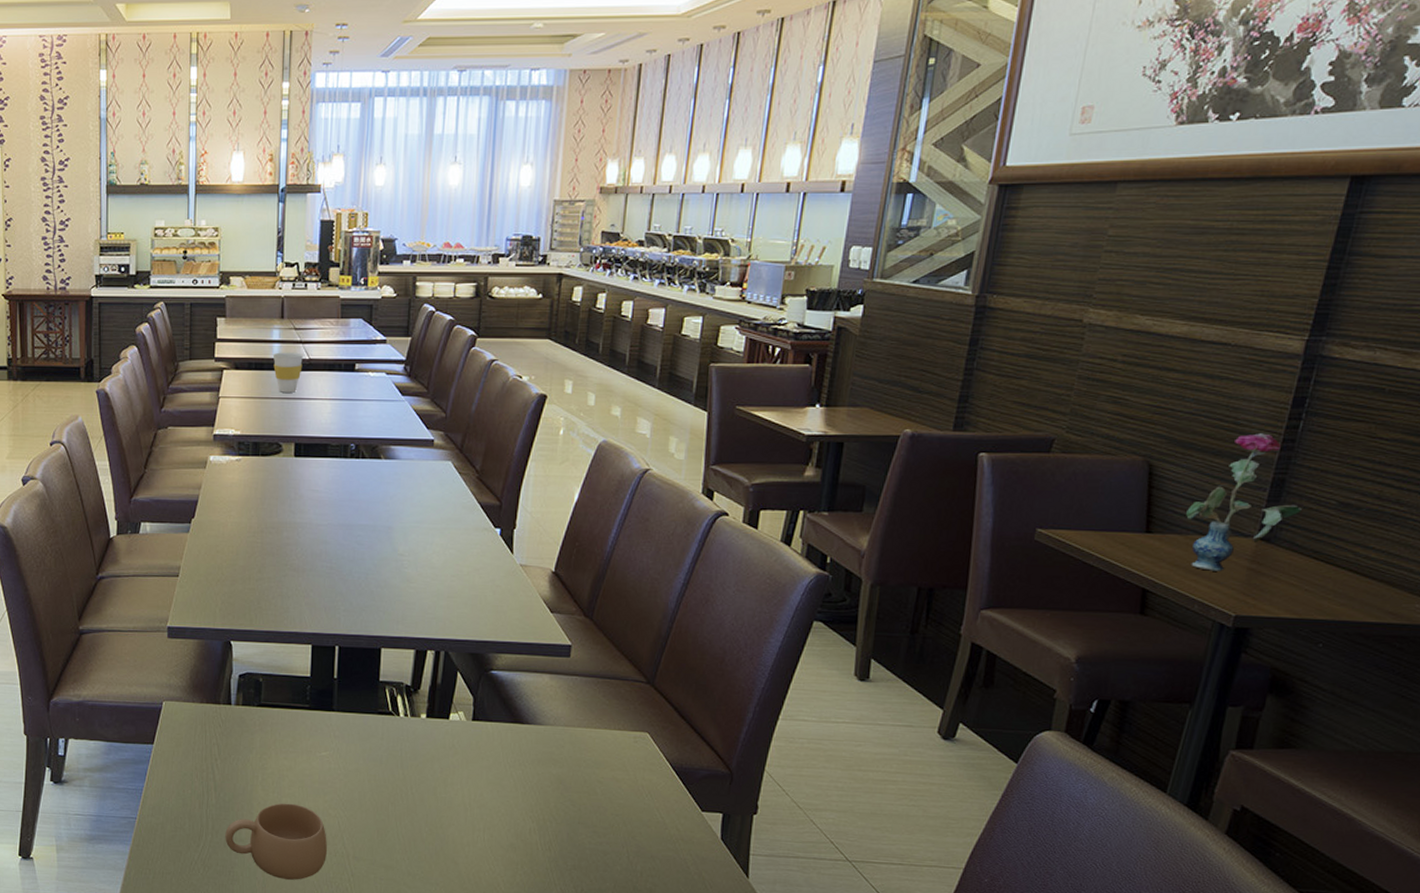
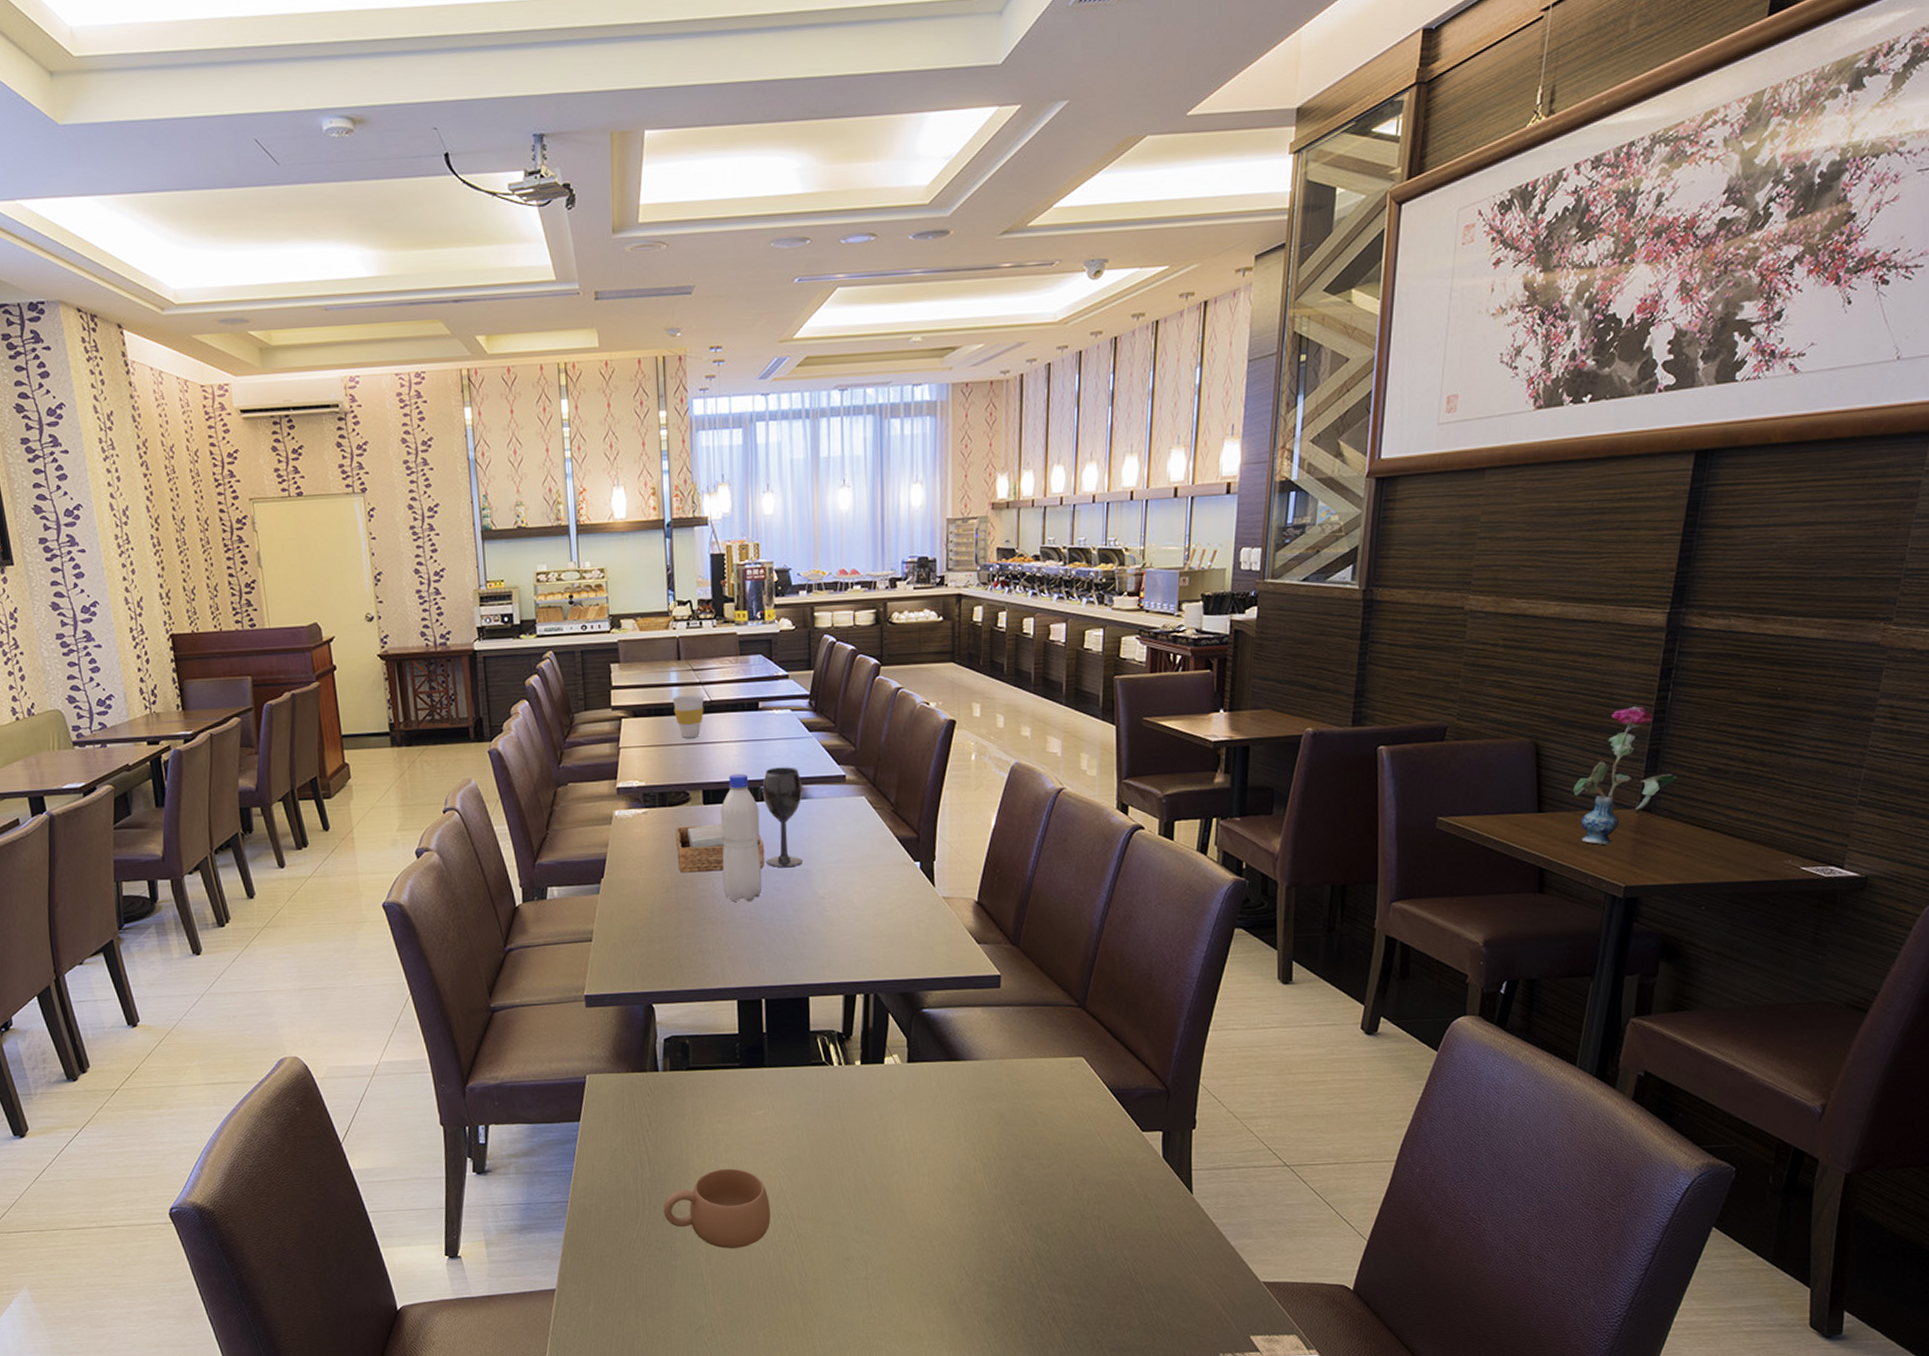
napkin holder: none [265,475,350,523] -> present [676,823,765,873]
water bottle: none [307,430,348,553] -> present [720,773,762,902]
wine glass: none [351,427,391,524] -> present [762,767,802,868]

